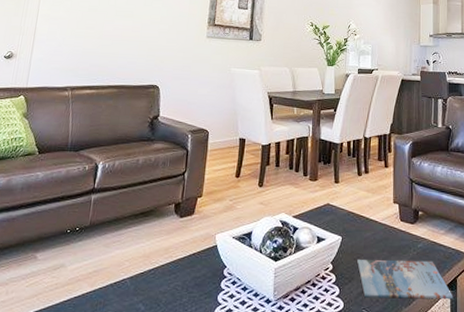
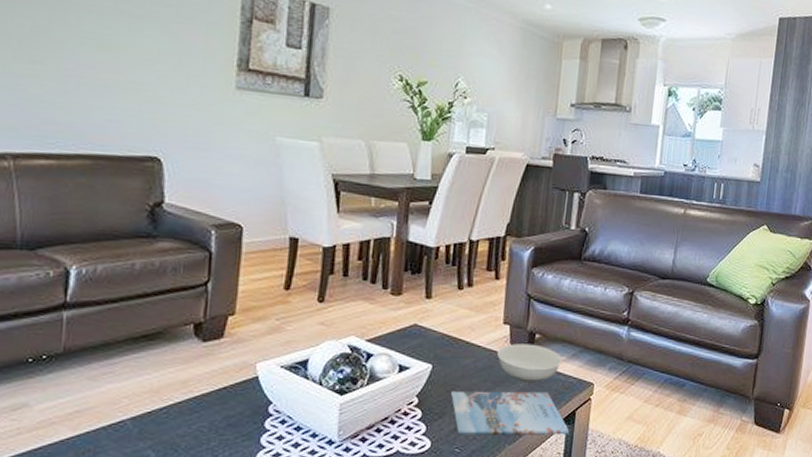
bowl: none [391,219,441,254] -> present [497,343,562,384]

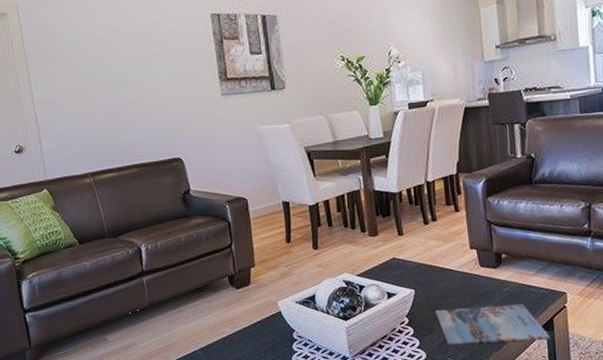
bowl: present [497,343,562,384] -> none [470,263,531,298]

